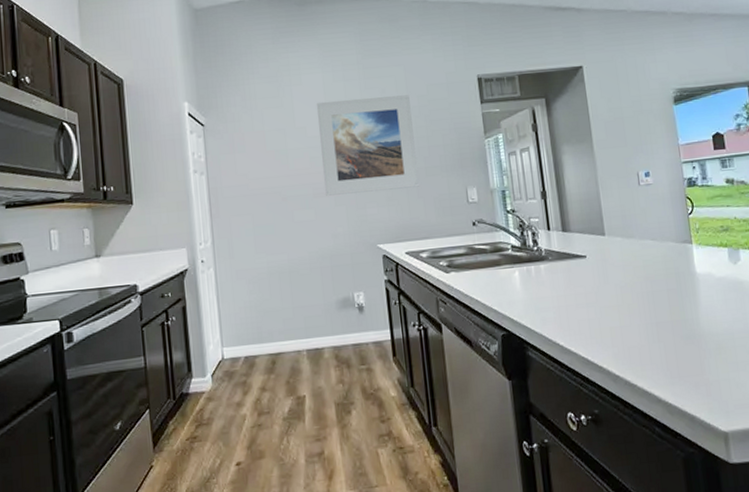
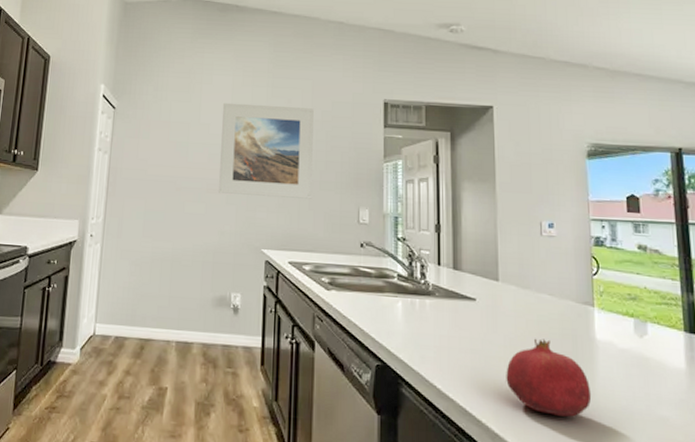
fruit: none [620,281,697,349] -> present [506,338,592,417]

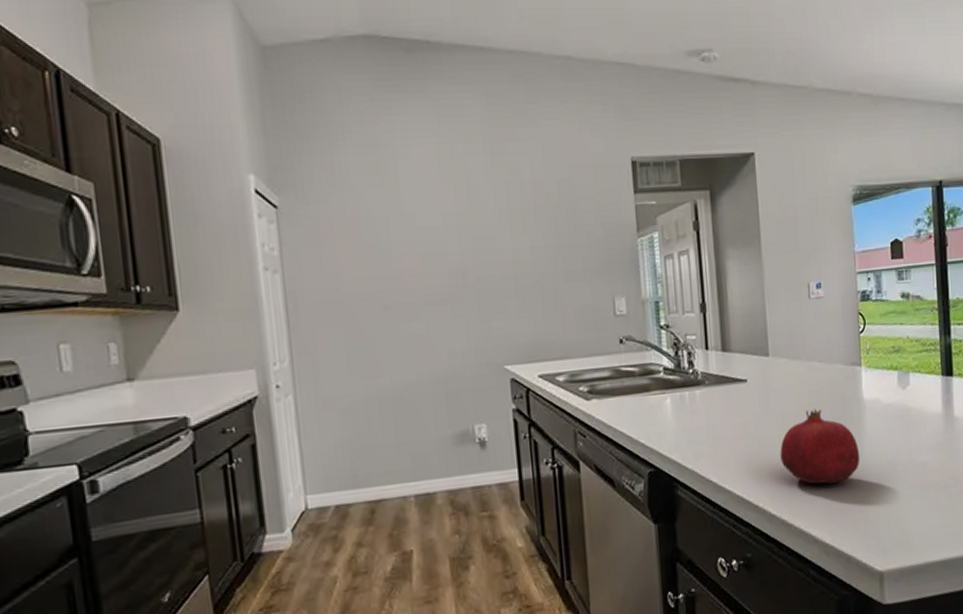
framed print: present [219,102,314,199] -> none [428,178,557,304]

